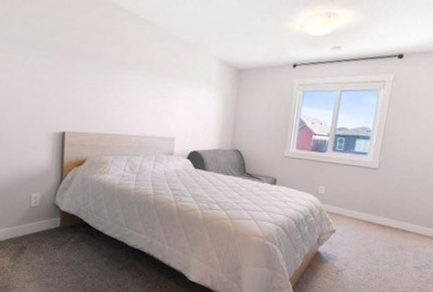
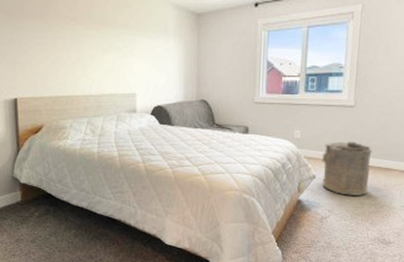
laundry hamper: none [341,200,391,253] -> present [321,141,372,196]

